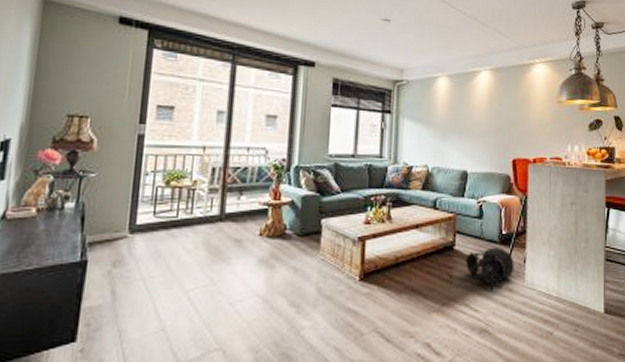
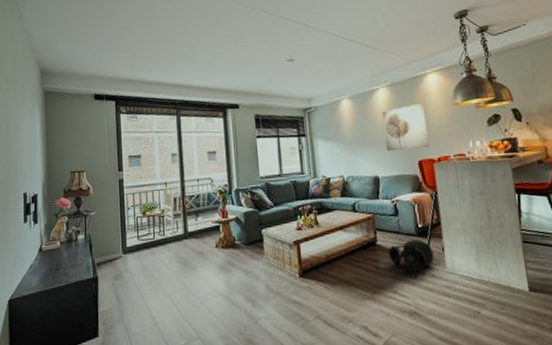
wall art: none [480,94,527,145] -> present [382,102,429,151]

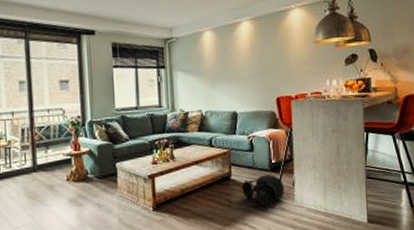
wall art: present [382,102,429,151] -> none [244,38,288,86]

